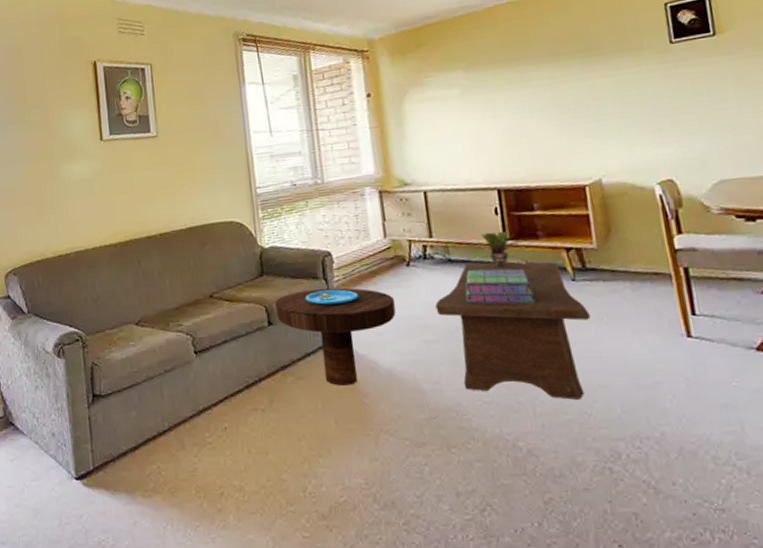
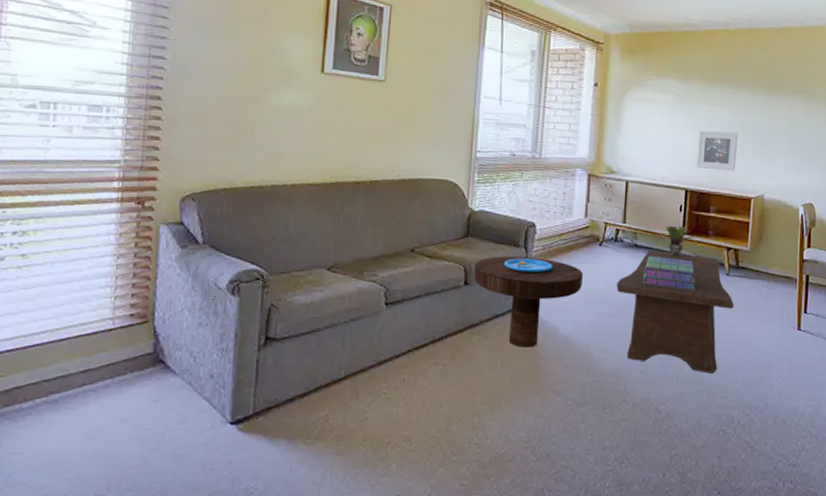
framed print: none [501,113,557,163] -> present [696,130,738,171]

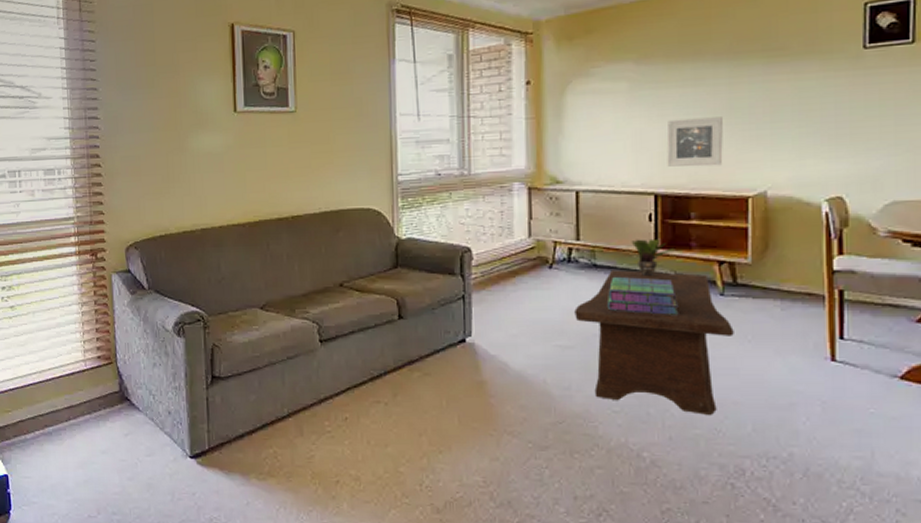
side table: present [473,256,583,348] -> none [407,286,532,385]

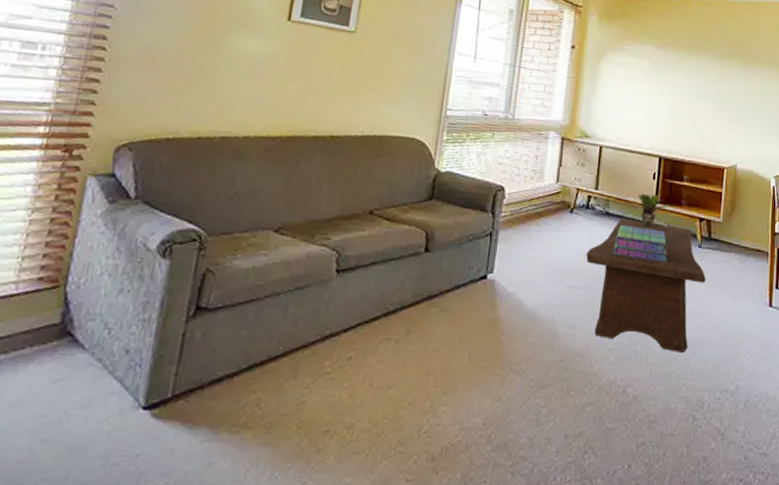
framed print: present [666,117,723,167] -> none [671,97,712,140]

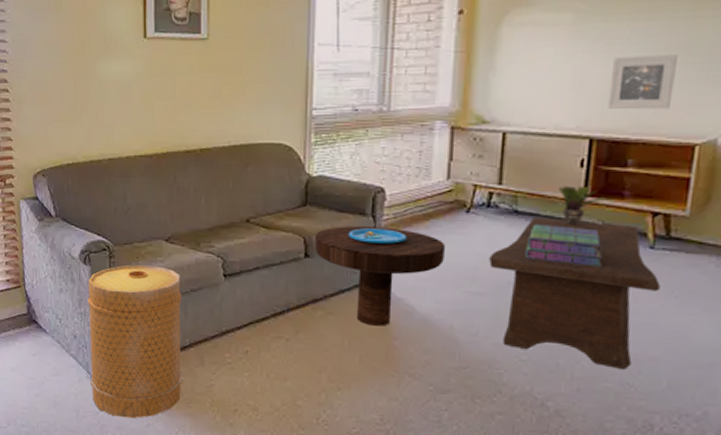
basket: none [134,259,286,458] -> present [87,265,182,419]
side table: none [435,221,552,322] -> present [314,226,445,326]
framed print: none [671,97,712,140] -> present [607,55,677,110]

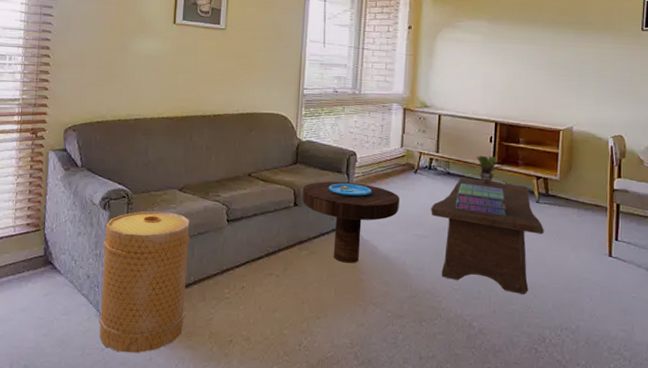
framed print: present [607,55,677,110] -> none [505,67,546,105]

